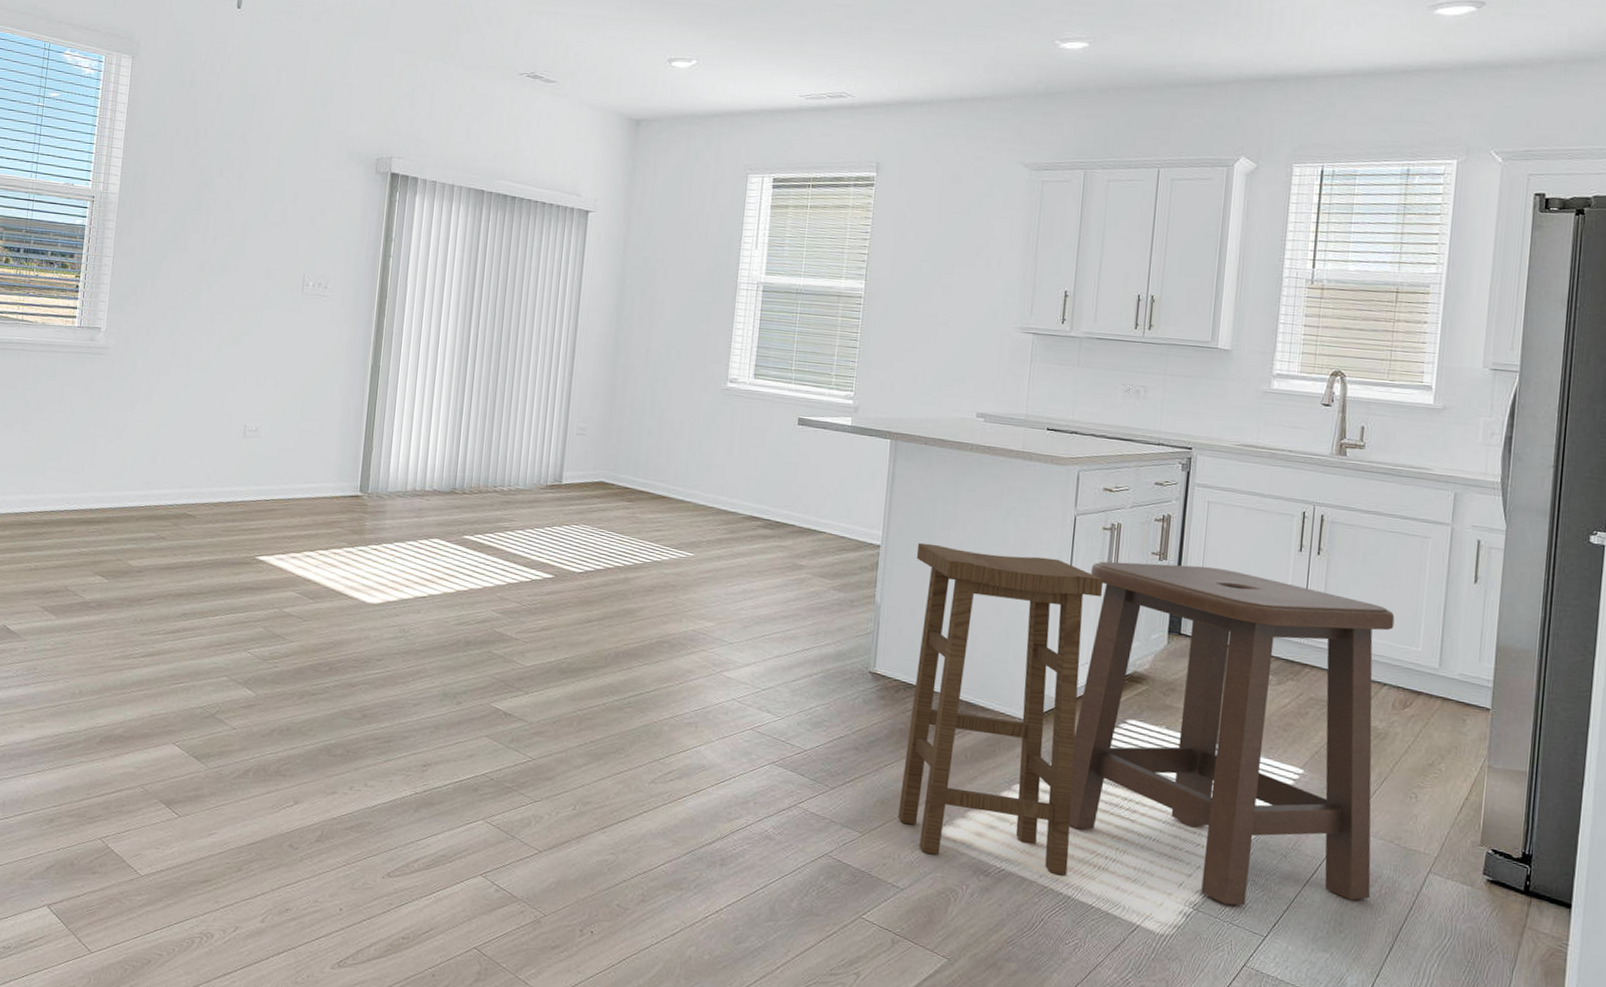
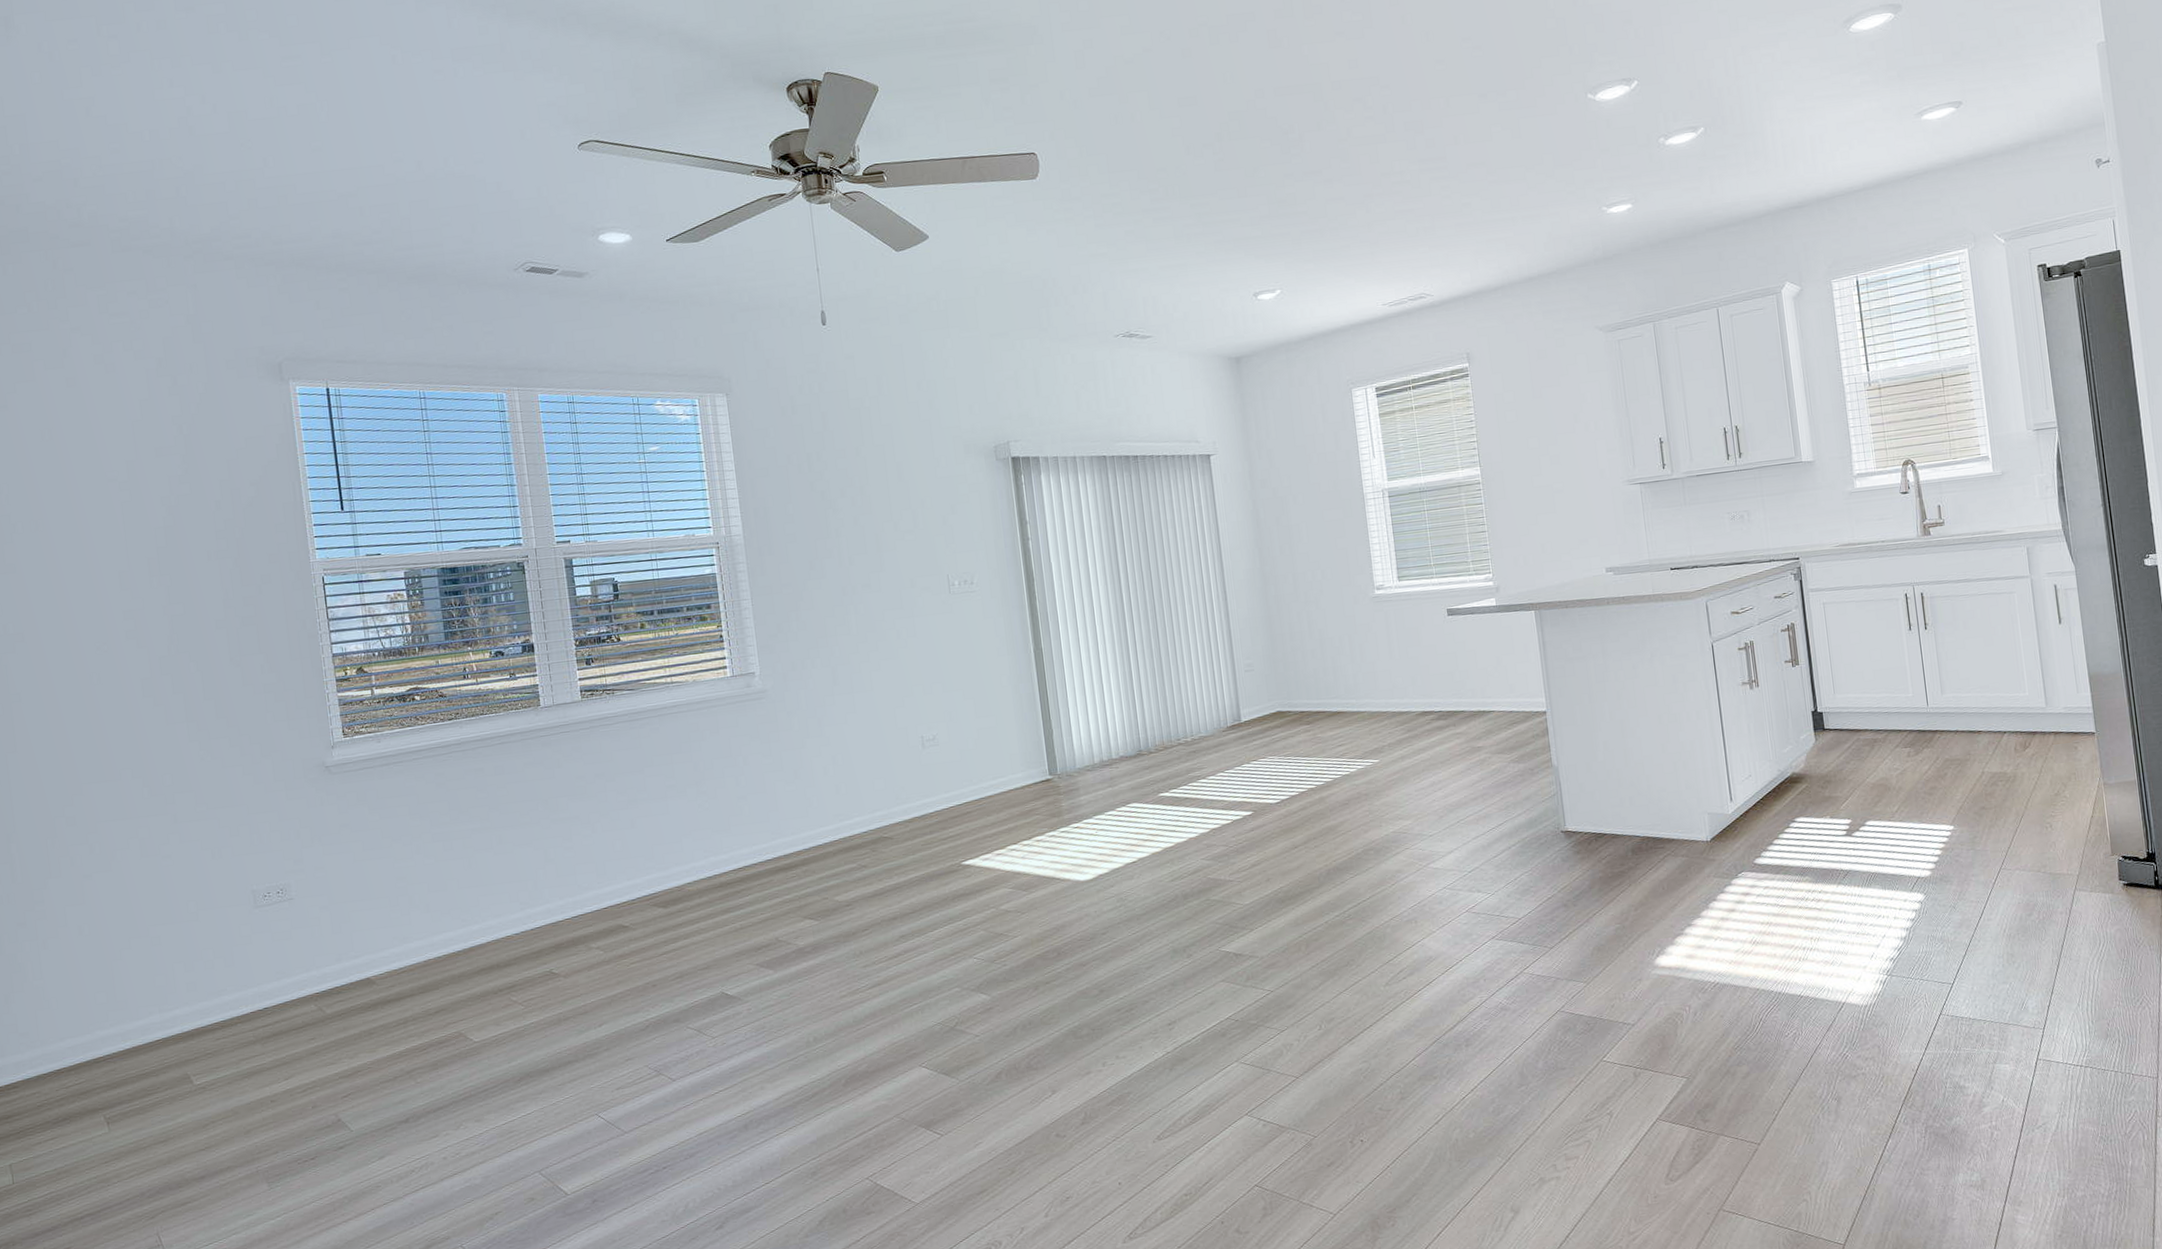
bar stool: present [898,542,1104,875] -> none [1579,686,1774,986]
stool: present [1069,561,1395,906] -> none [1736,661,2032,964]

